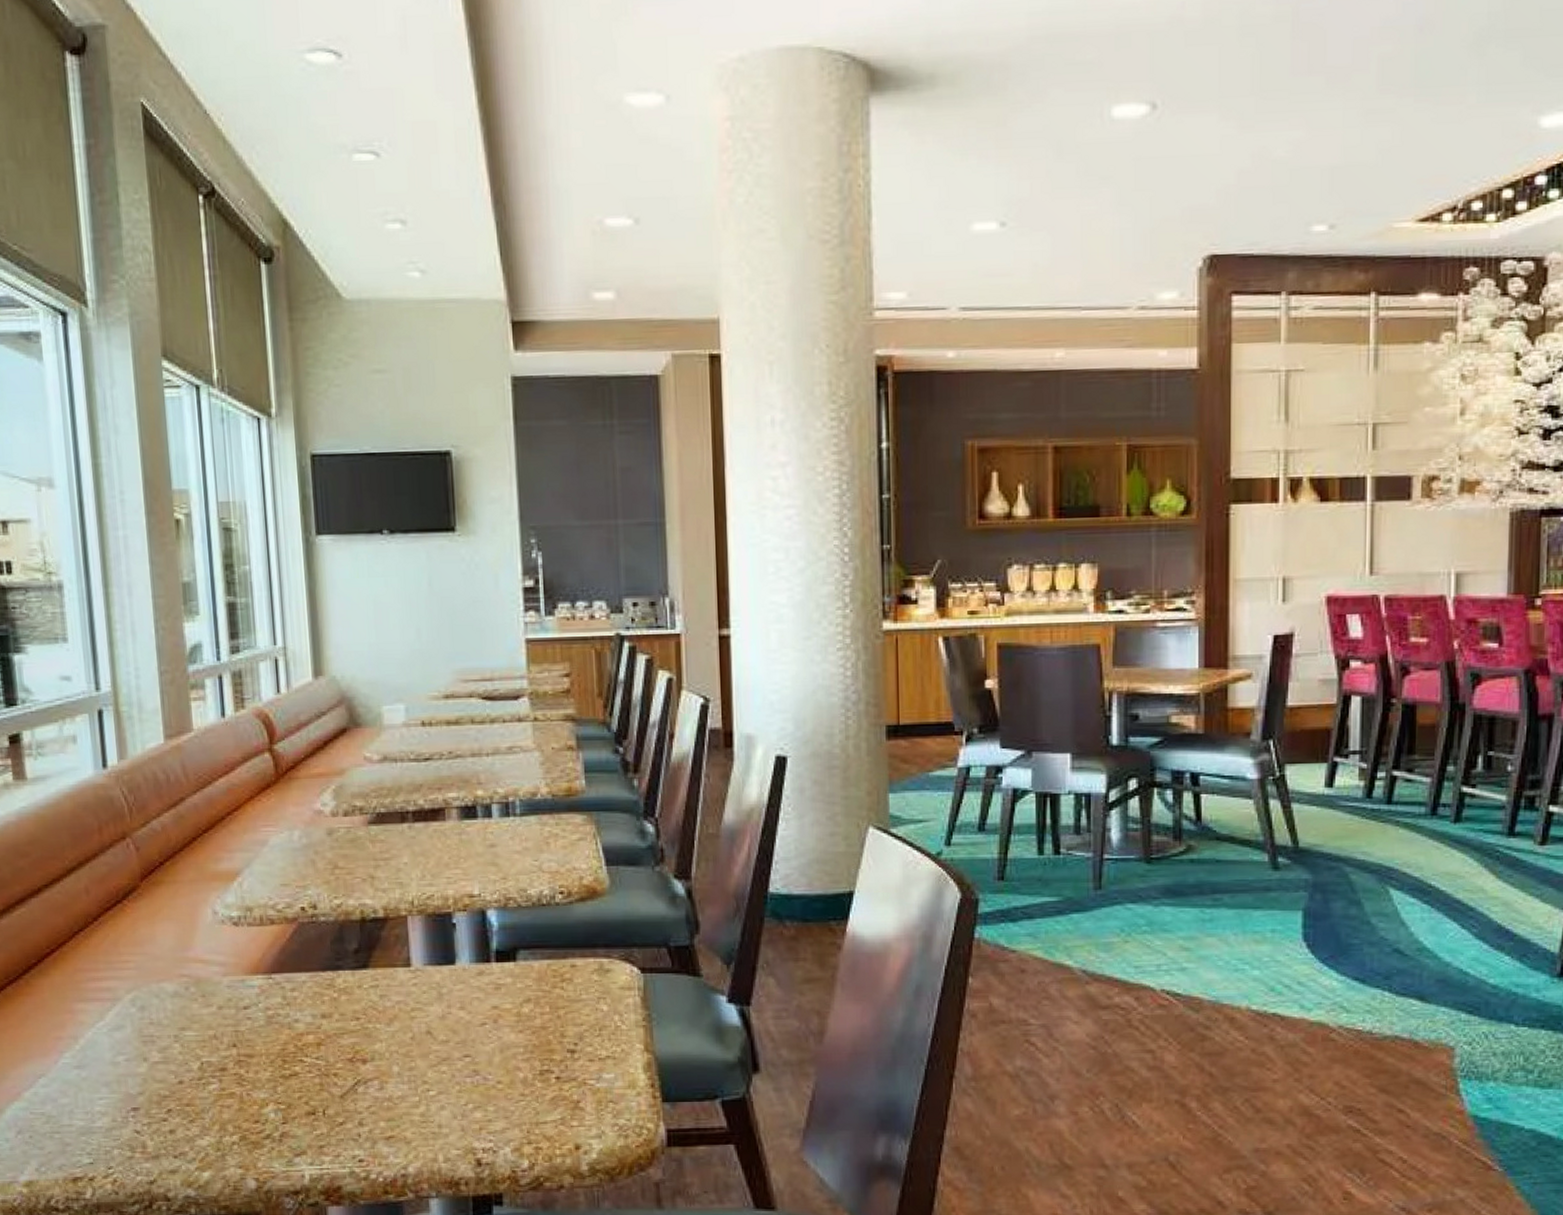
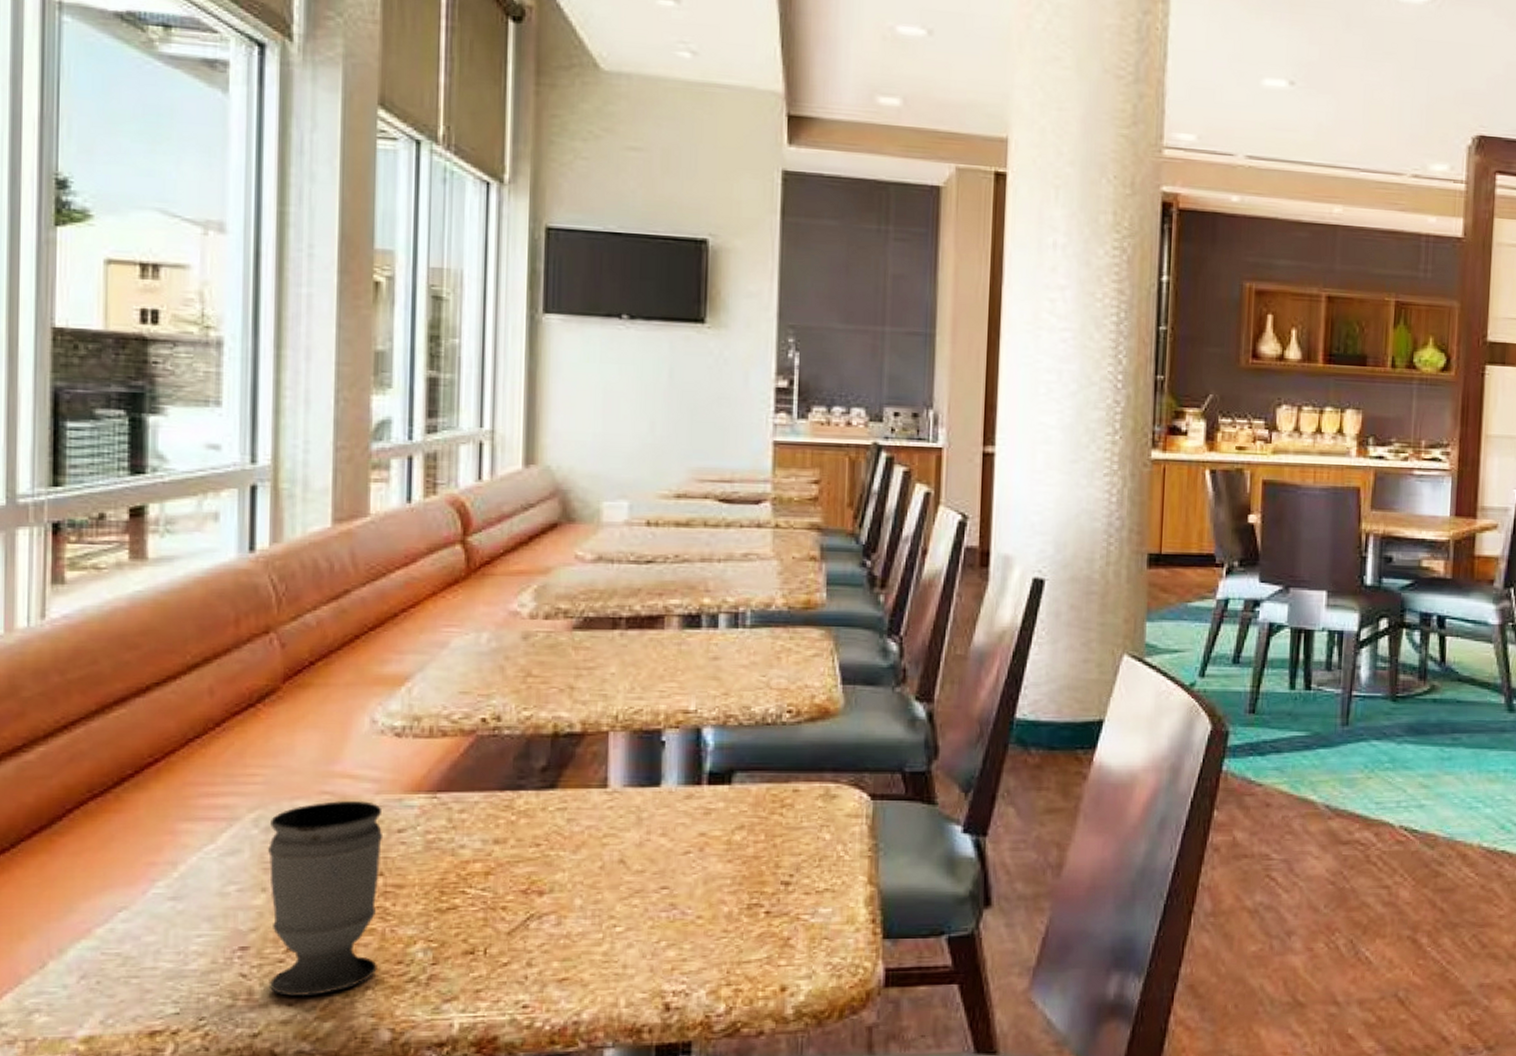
cup: none [144,982,240,1150] -> present [268,801,384,997]

